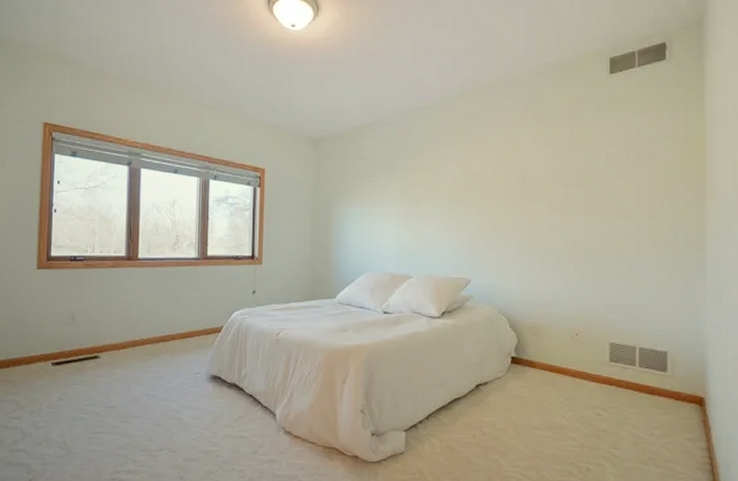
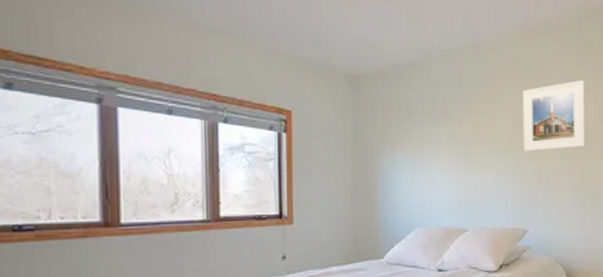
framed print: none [469,134,534,205] -> present [523,79,585,153]

